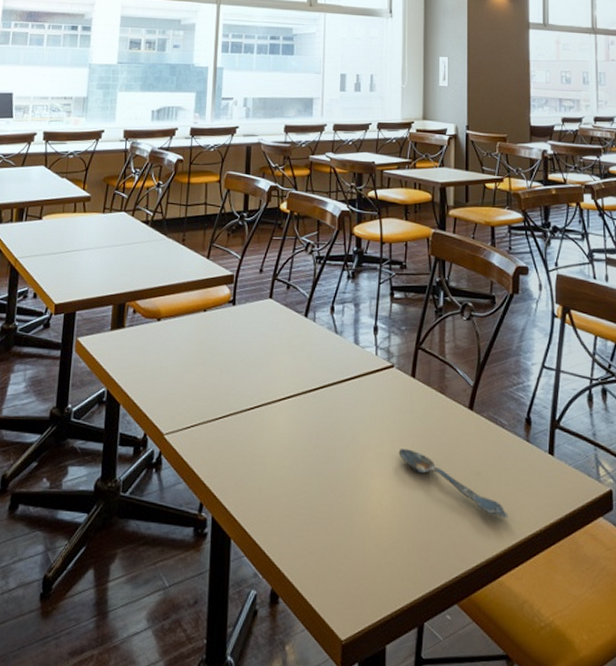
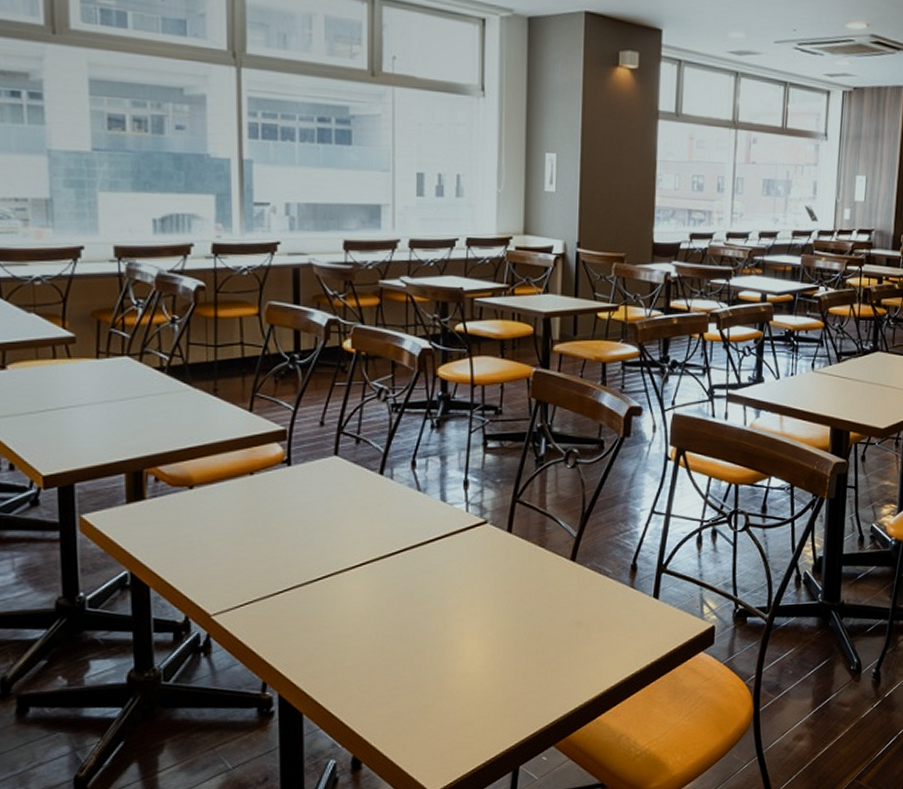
spoon: present [398,449,509,518] -> none [492,606,609,662]

